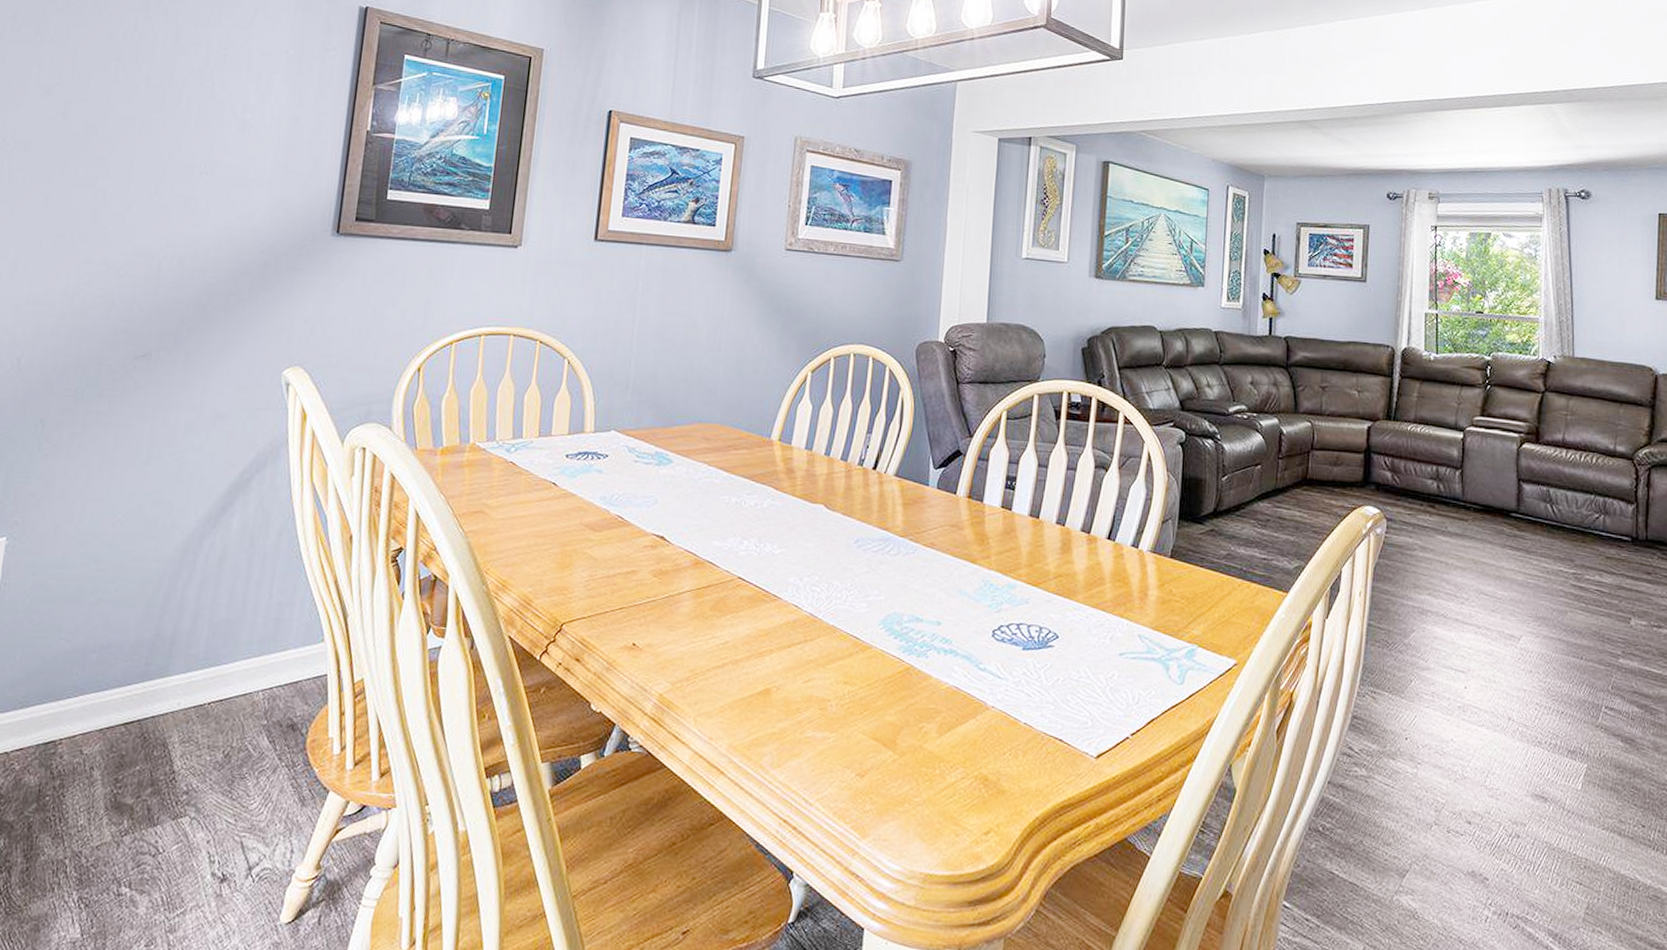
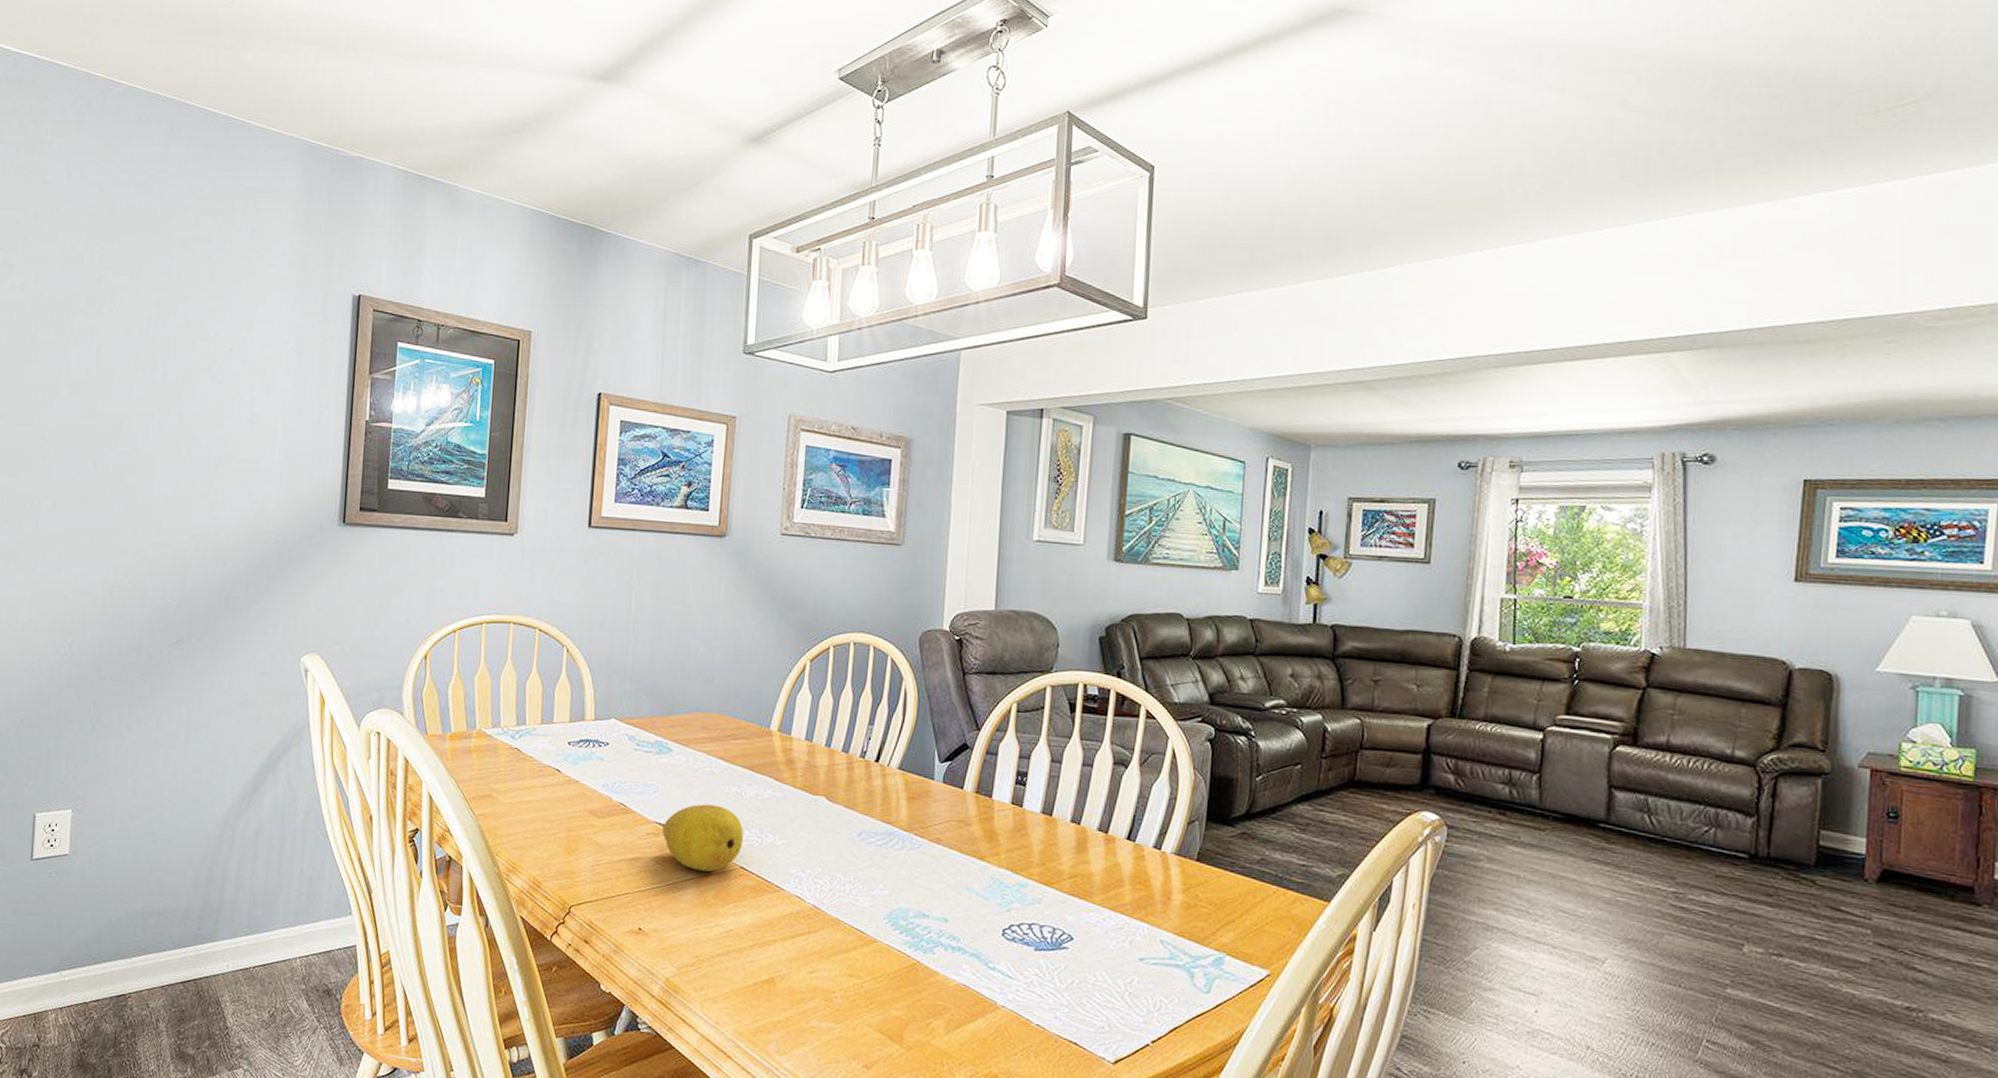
fruit: none [660,515,742,583] -> present [662,804,743,872]

